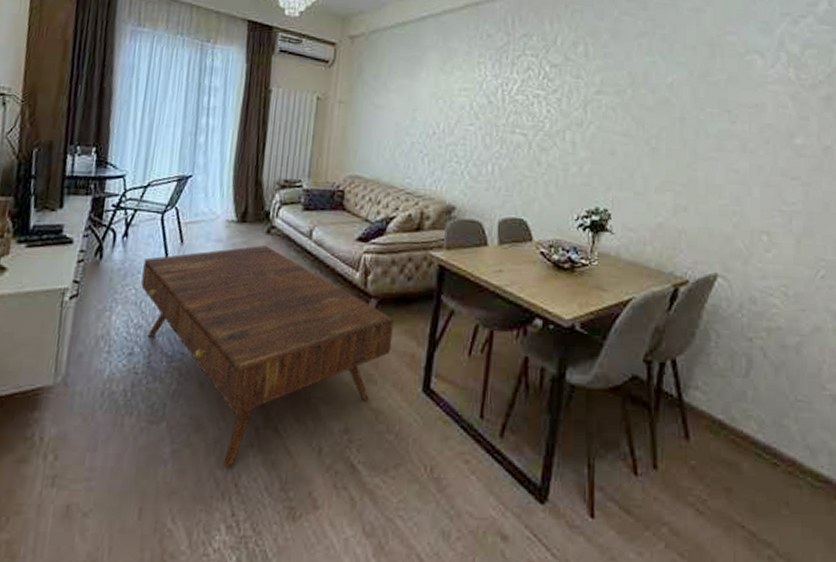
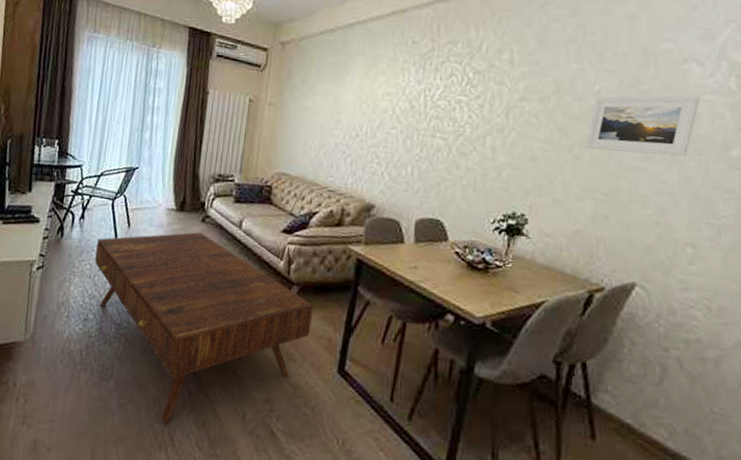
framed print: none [662,86,765,146] -> present [585,95,701,157]

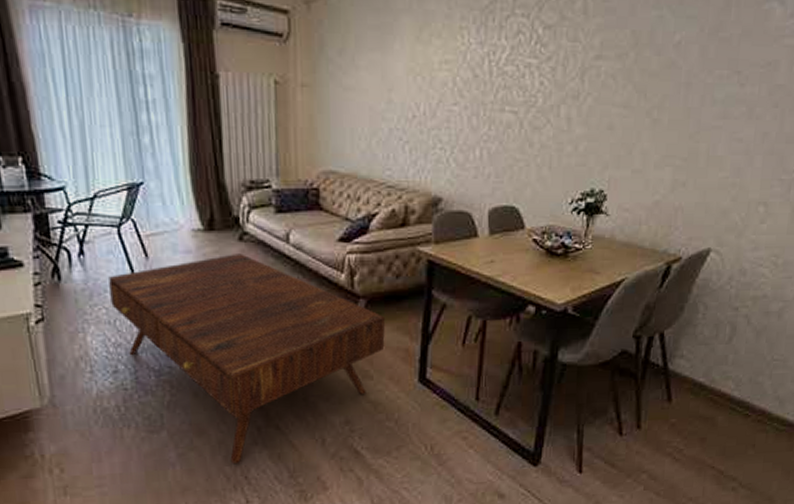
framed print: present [585,95,701,157] -> none [664,41,780,111]

